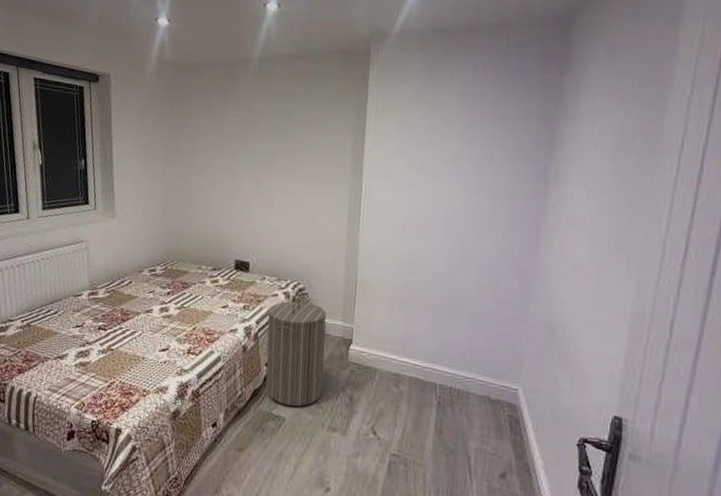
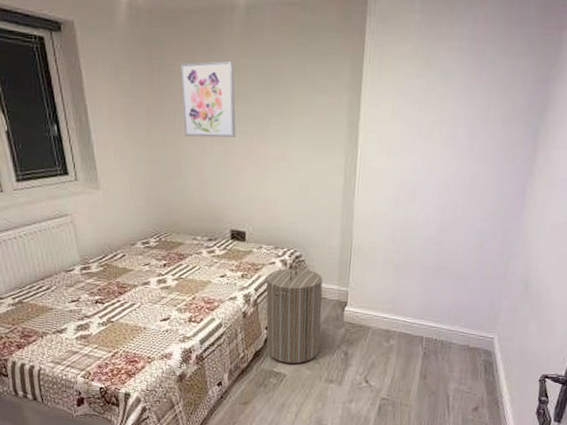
wall art: none [197,105,247,173] -> present [180,61,236,138]

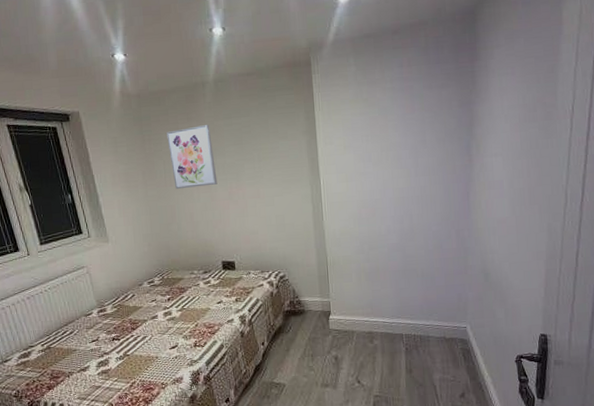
laundry hamper: present [265,264,323,364] -> none [257,284,313,373]

